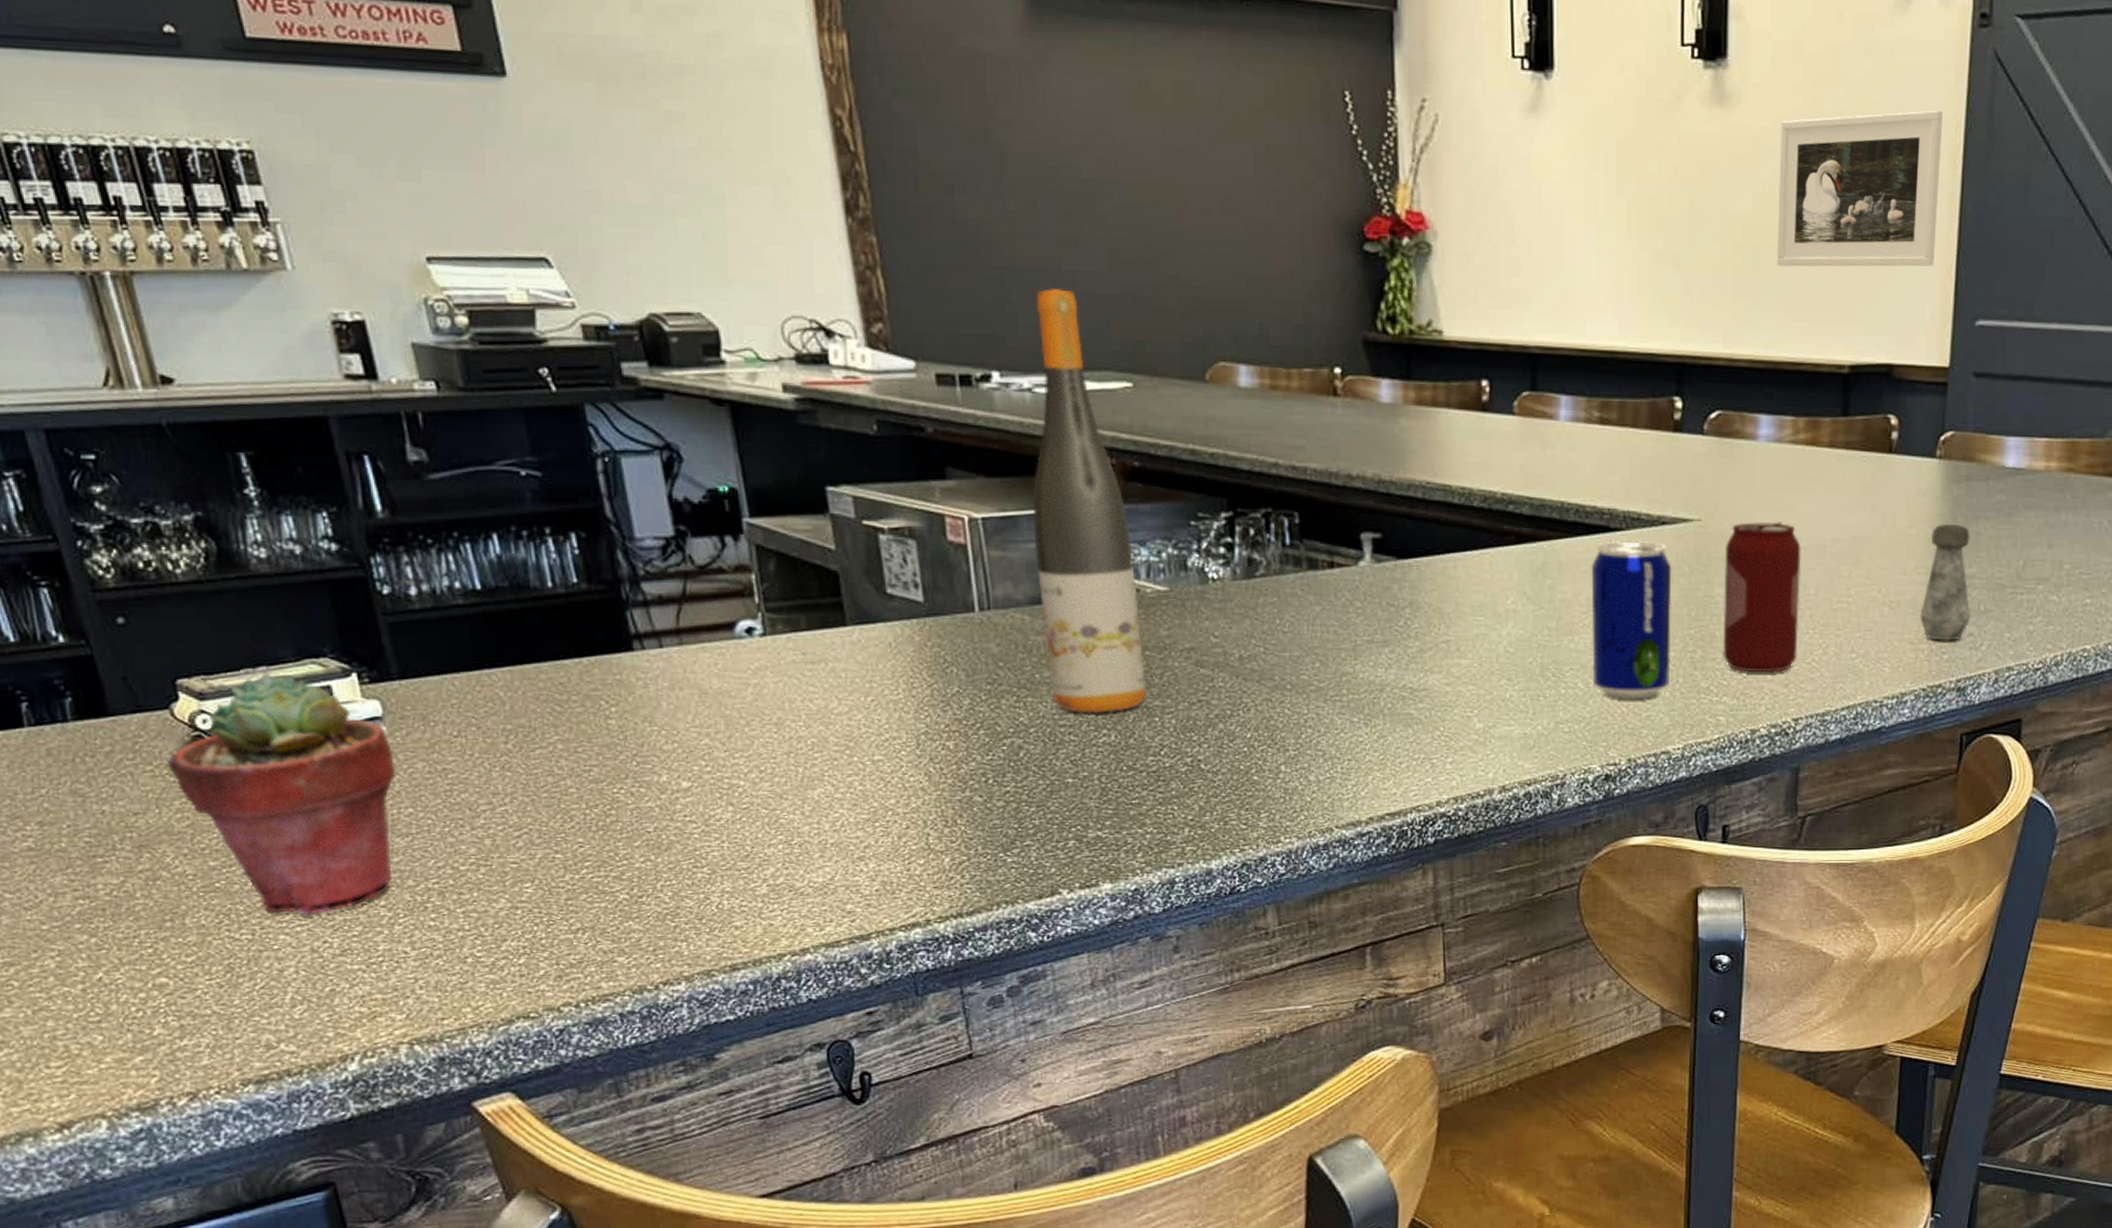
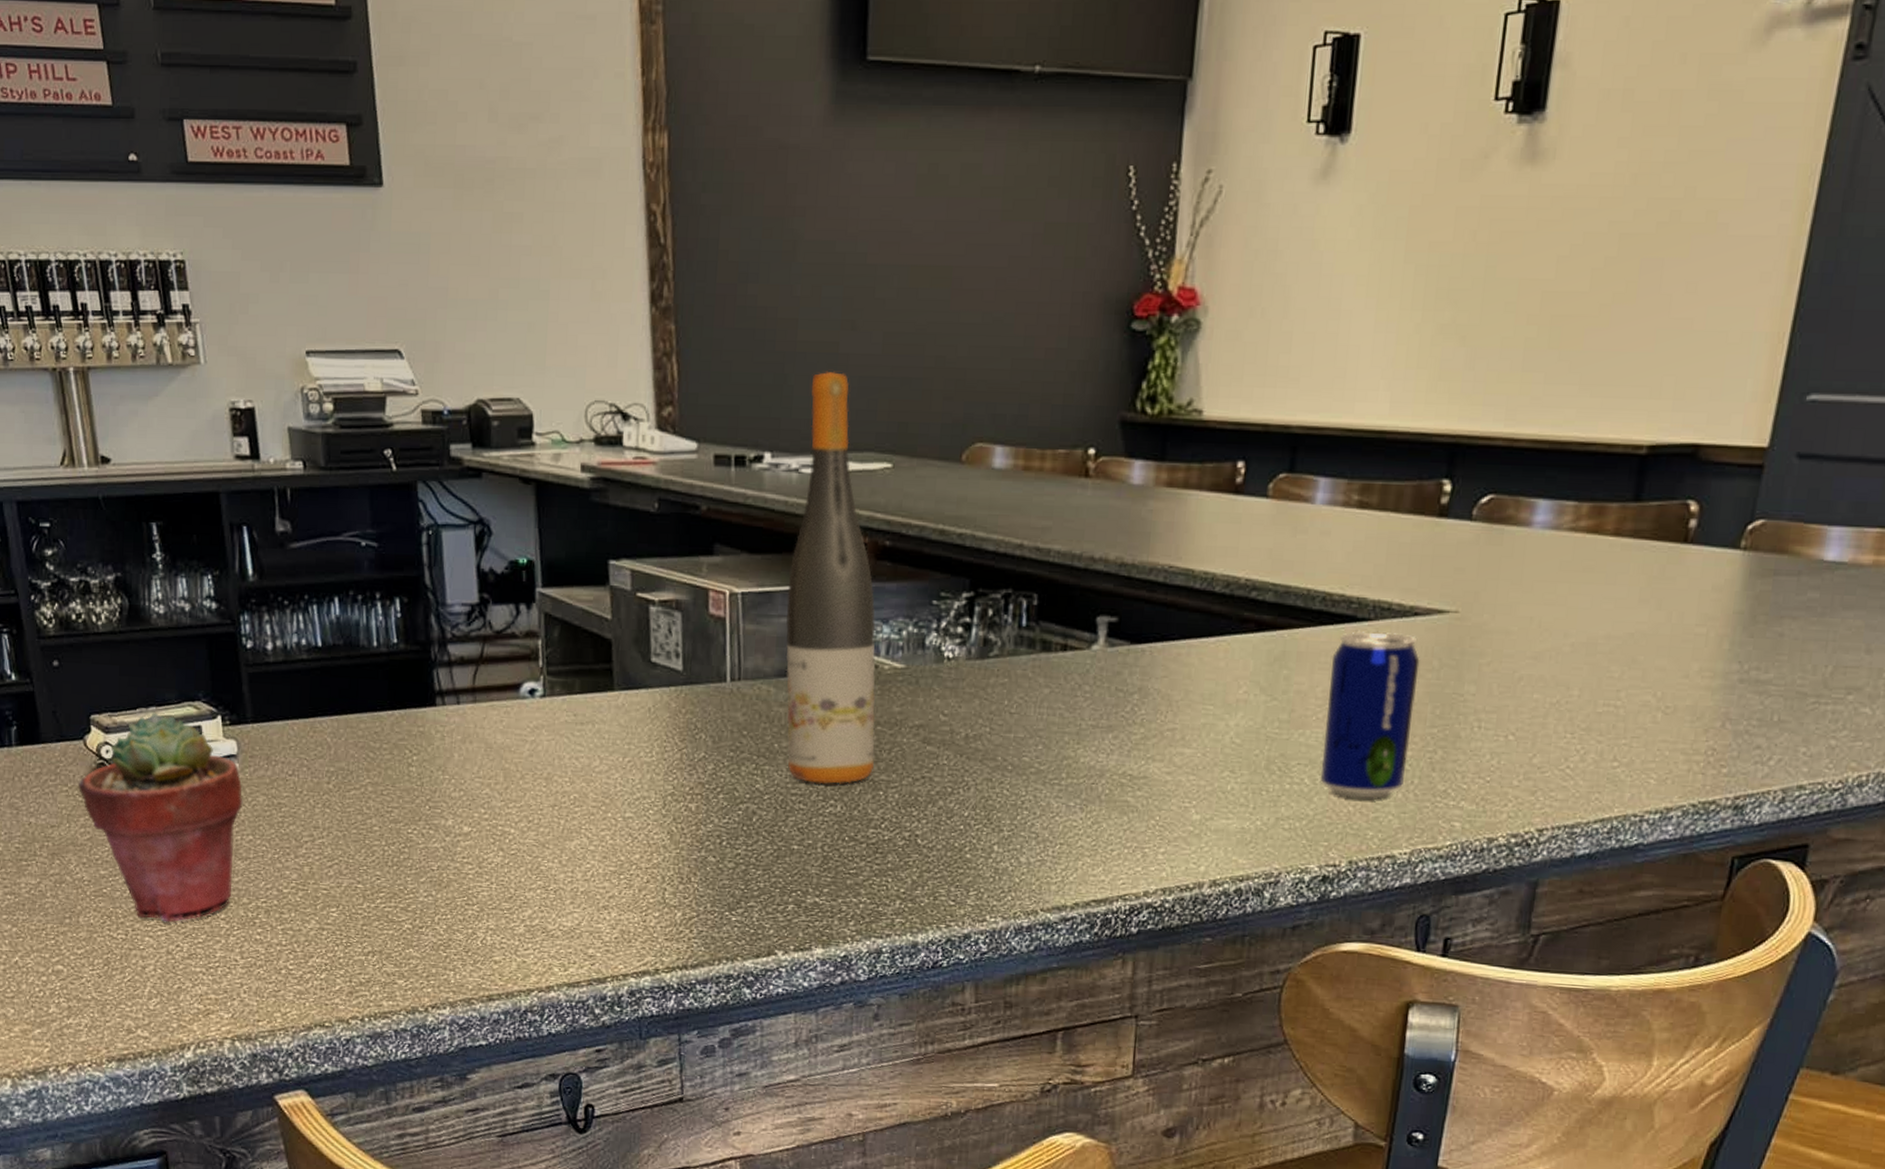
beverage can: present [1723,522,1801,673] -> none [1466,615,1569,779]
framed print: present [1777,110,1944,267] -> none [1577,157,1796,338]
salt shaker: present [1920,524,1971,641] -> none [1698,623,1772,753]

